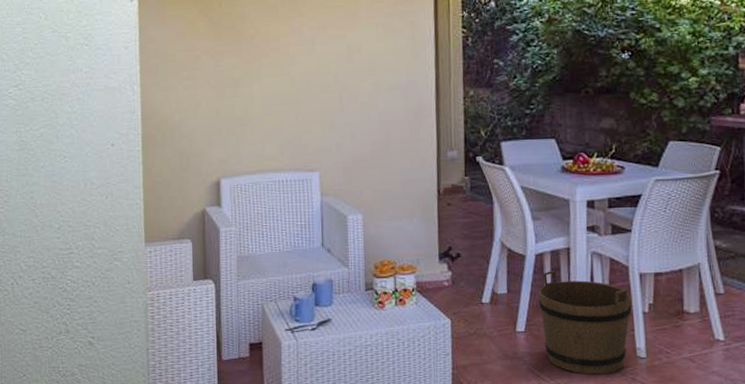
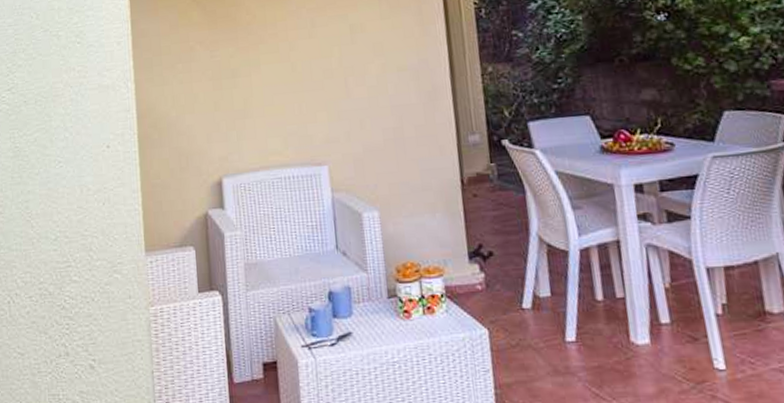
bucket: present [538,271,632,375] -> none [587,268,702,392]

